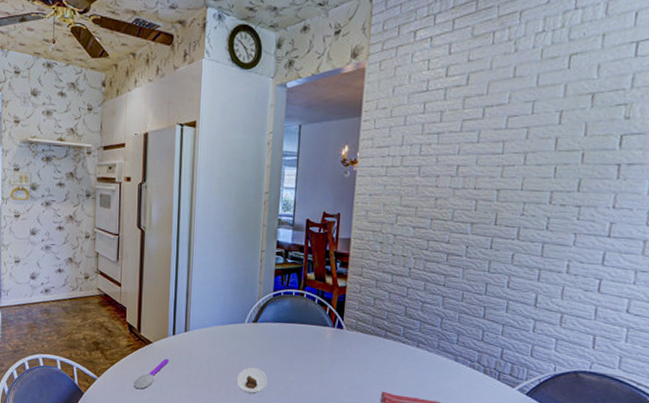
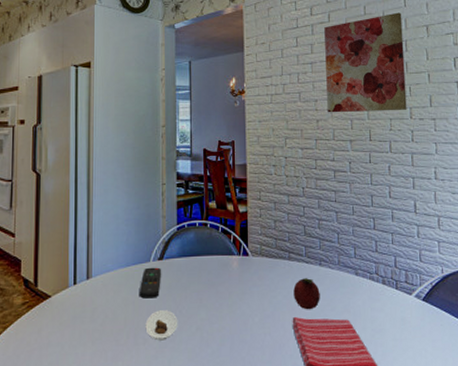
spoon: present [134,358,169,390] -> none [30,312,70,354]
remote control: none [232,328,255,356] -> present [139,267,161,299]
fruit: none [385,357,414,387] -> present [293,278,320,310]
wall art: none [450,76,562,194] -> present [324,12,407,113]

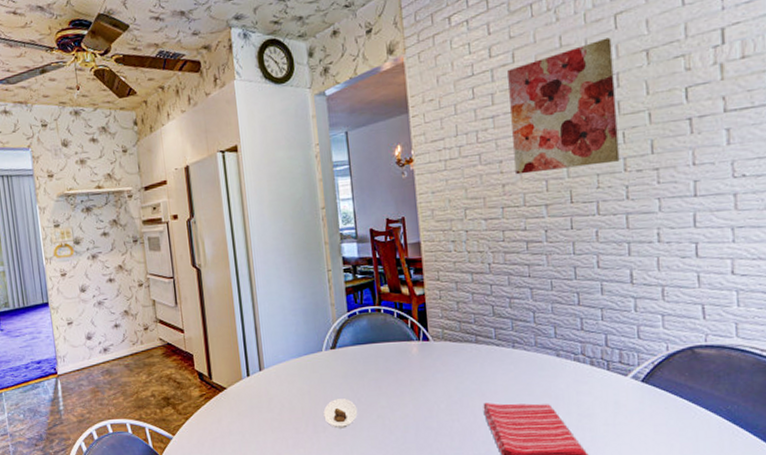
remote control: present [139,267,161,299] -> none [313,356,336,388]
fruit: present [293,278,320,310] -> none [483,362,515,395]

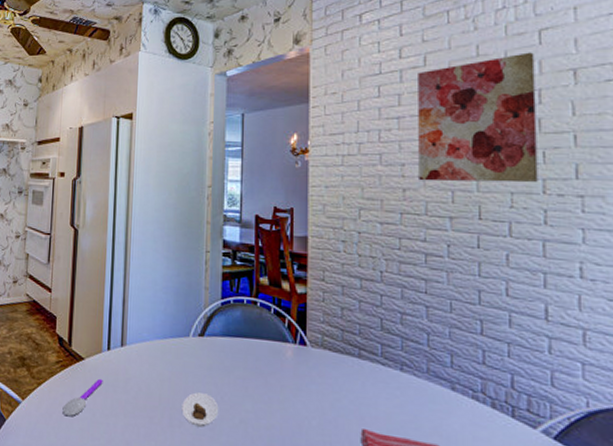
spoon: none [213,403,248,442] -> present [62,378,103,417]

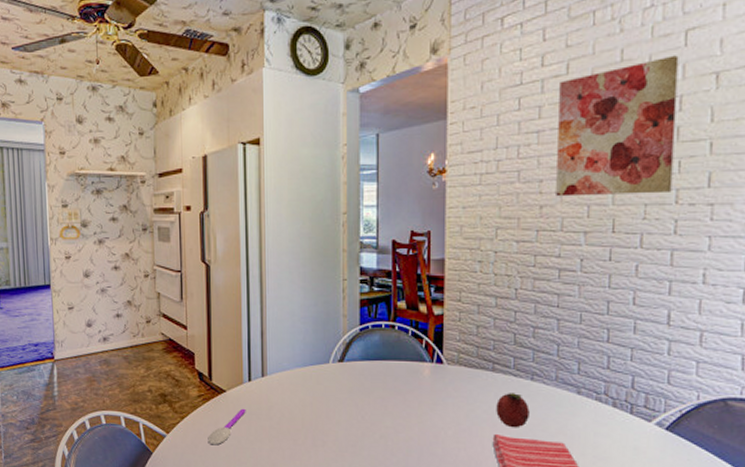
saucer: present [181,392,219,427] -> none [324,414,360,445]
fruit: none [364,383,400,424] -> present [496,393,530,428]

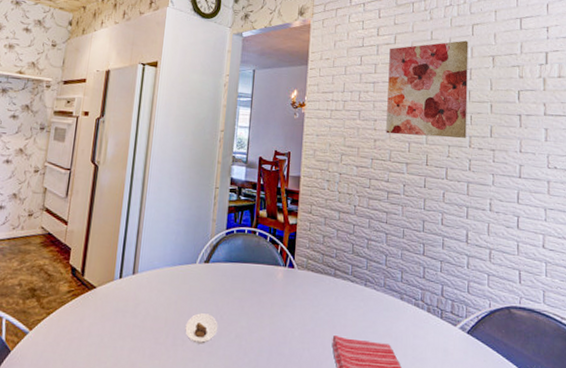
spoon: present [208,408,246,446] -> none [70,305,113,344]
saucer: none [324,414,360,445] -> present [185,313,218,344]
fruit: present [496,393,530,428] -> none [336,297,363,330]

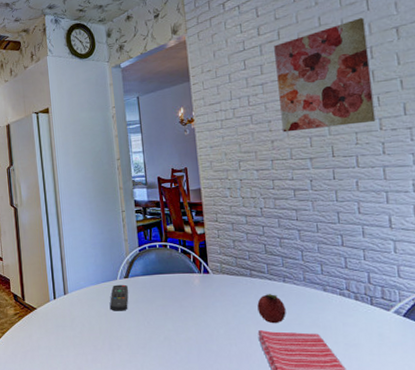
remote control: none [182,269,206,301] -> present [109,284,129,311]
saucer: present [185,313,218,344] -> none [118,321,147,347]
fruit: none [336,297,363,330] -> present [257,294,286,324]

